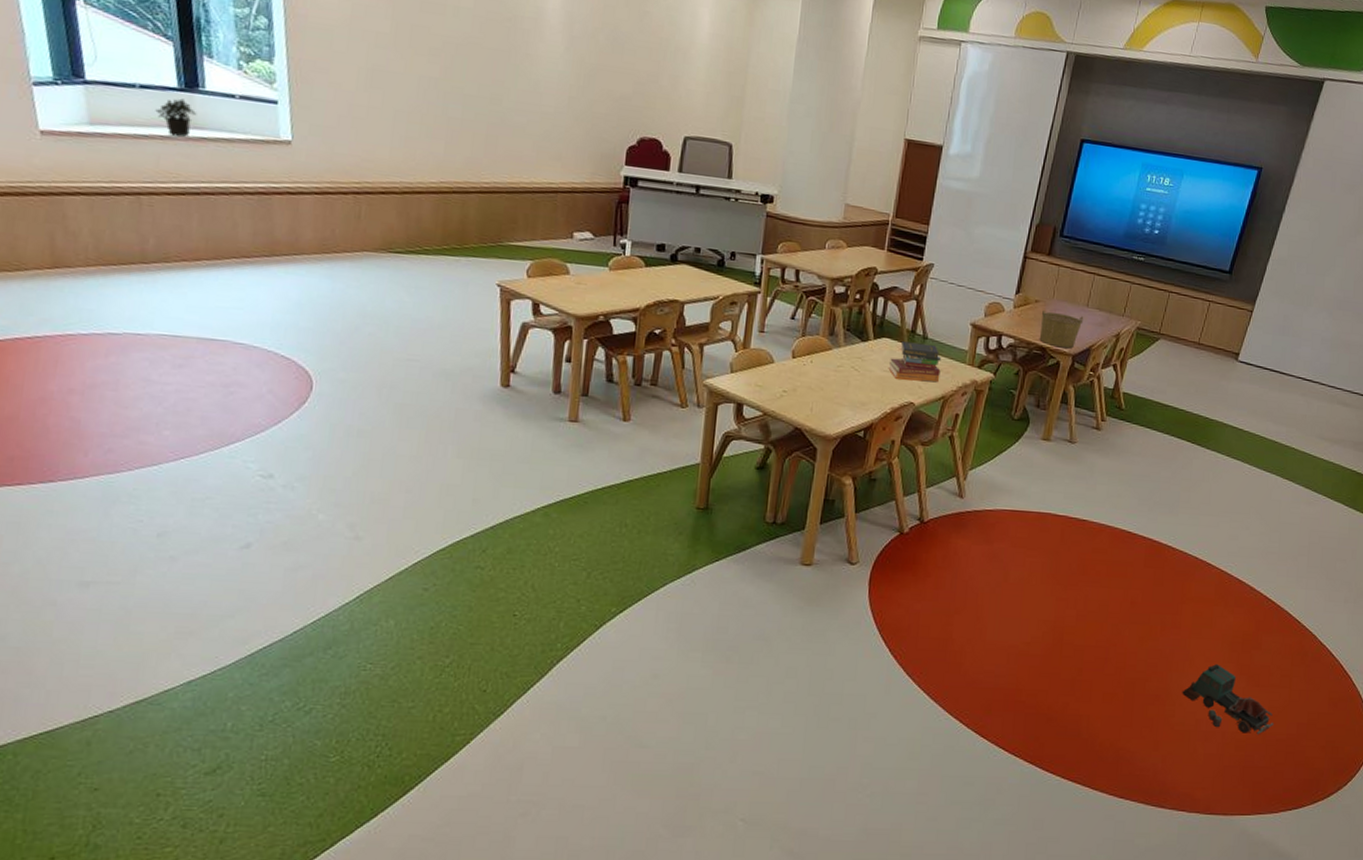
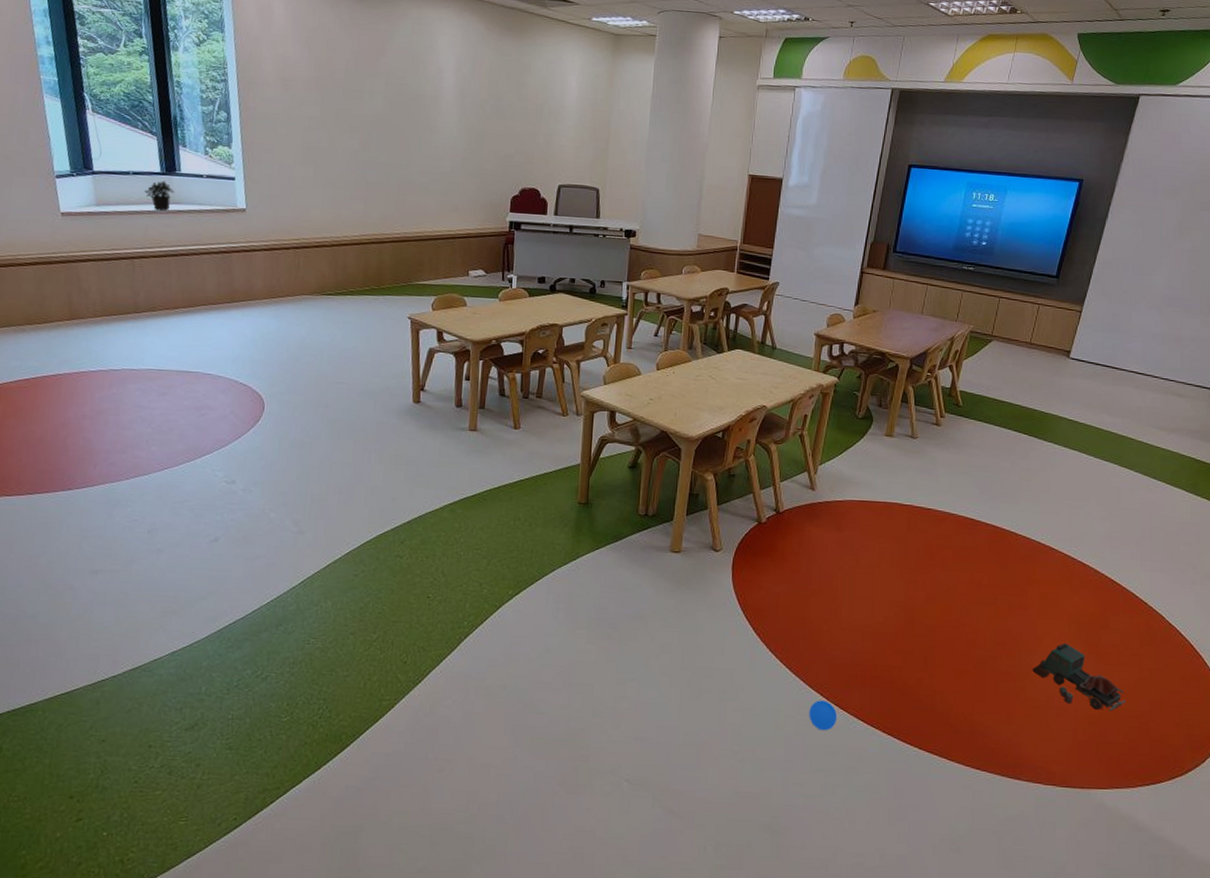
books: present [888,341,942,383] -> none [742,352,790,387]
ball: none [946,728,977,761] -> present [809,700,837,731]
basket: present [1039,310,1084,349] -> none [878,319,919,353]

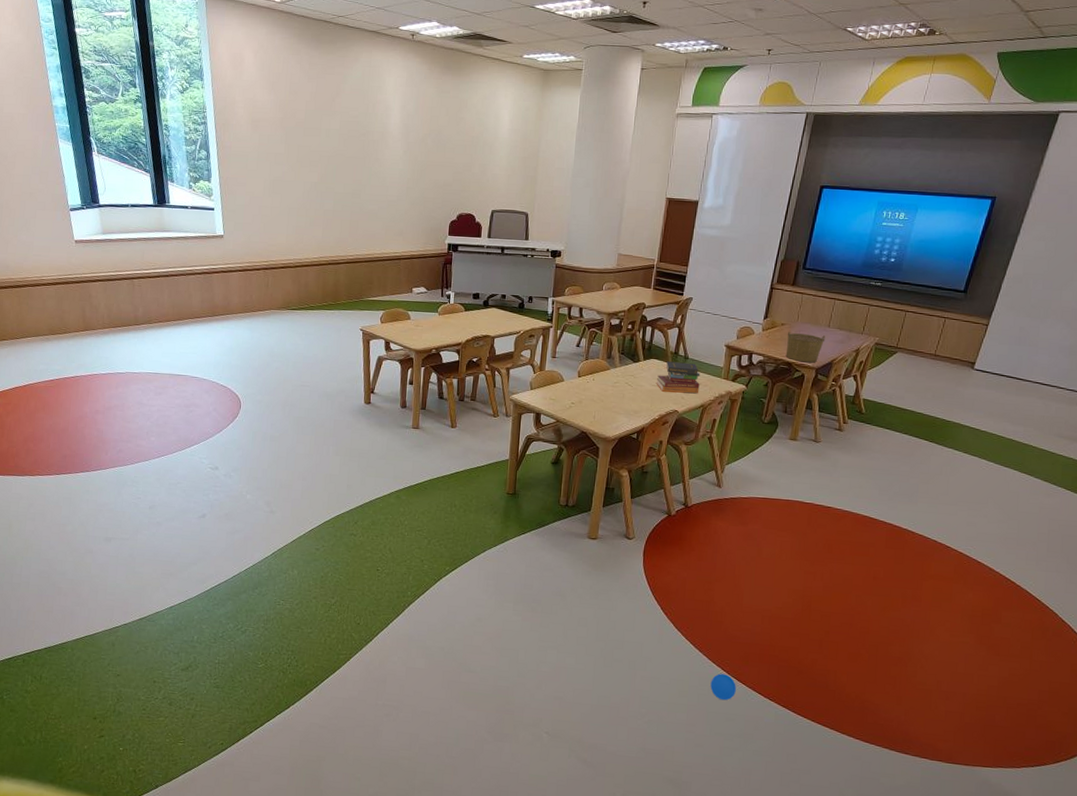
potted plant: present [144,181,175,212] -> none [140,212,165,239]
books: none [742,352,790,387] -> present [656,361,701,394]
basket: none [878,319,919,353] -> present [785,332,826,363]
toy truck: present [1032,643,1127,712] -> none [923,634,1015,698]

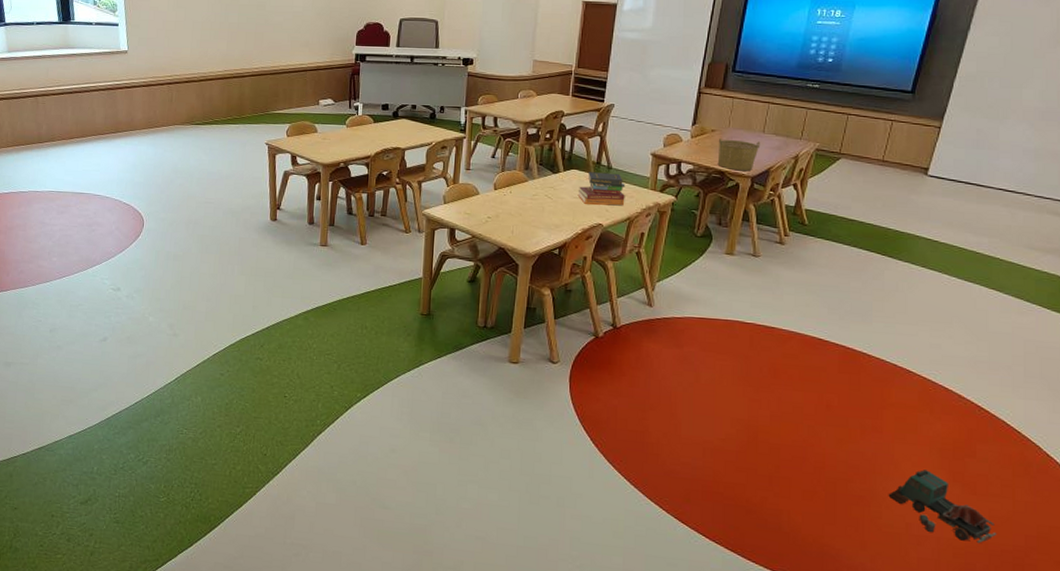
ball: present [710,673,736,701] -> none [648,512,677,543]
toy truck: none [923,634,1015,698] -> present [888,469,997,544]

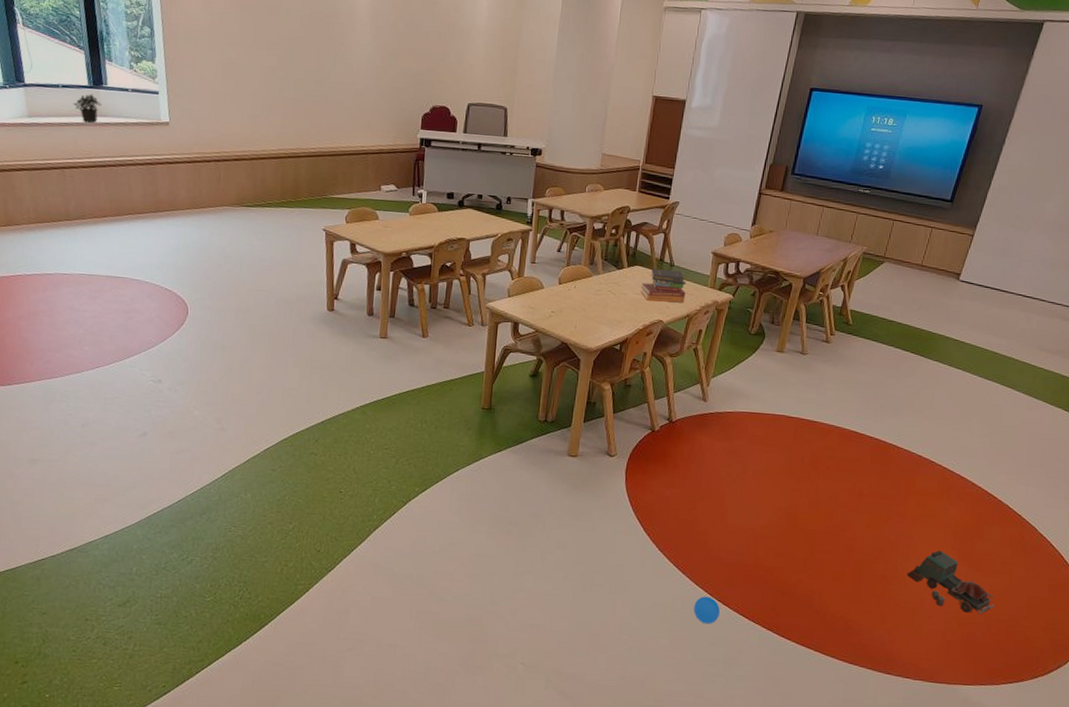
potted plant: none [45,29,70,55] -> present [73,94,102,124]
ball: none [648,512,677,543] -> present [693,596,720,625]
basket: present [717,138,761,171] -> none [773,239,814,272]

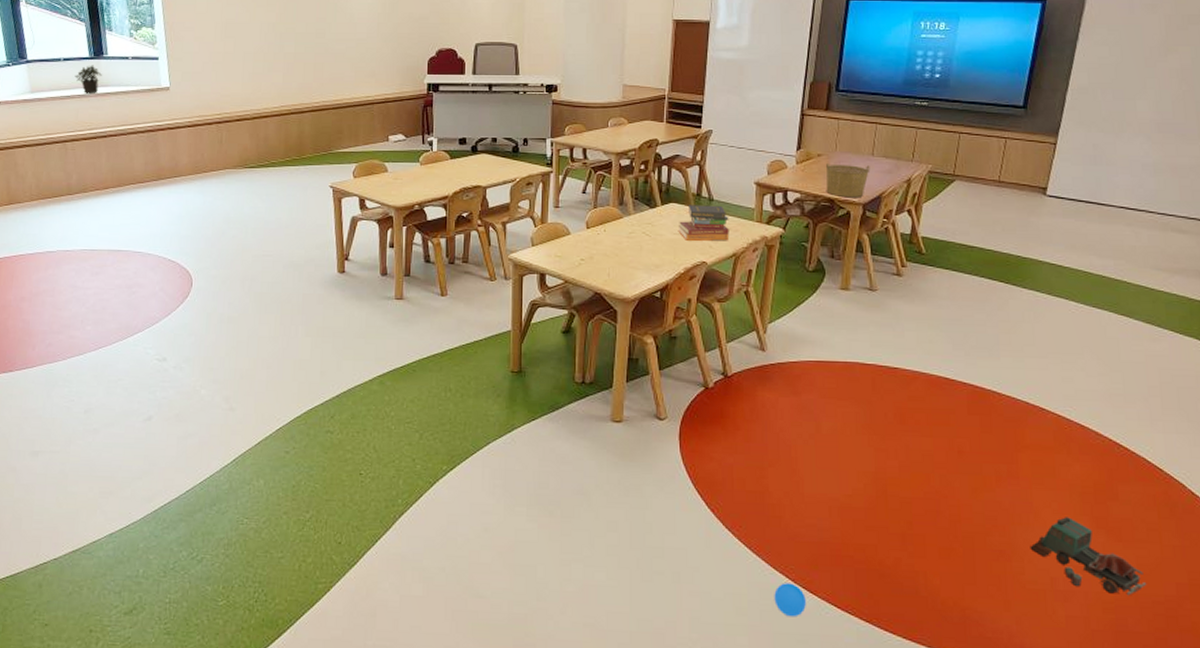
basket: none [773,239,814,272] -> present [825,163,870,198]

